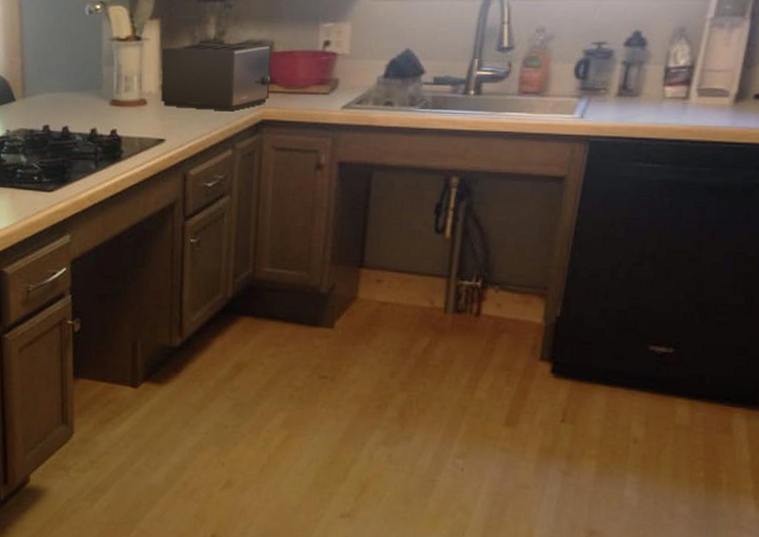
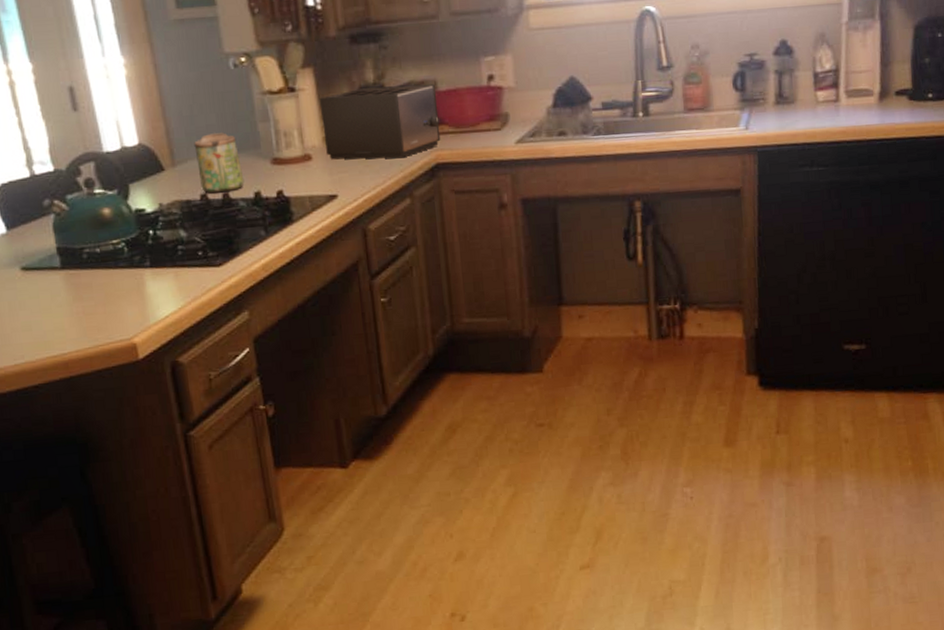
canister: none [44,72,84,126] -> present [194,132,245,194]

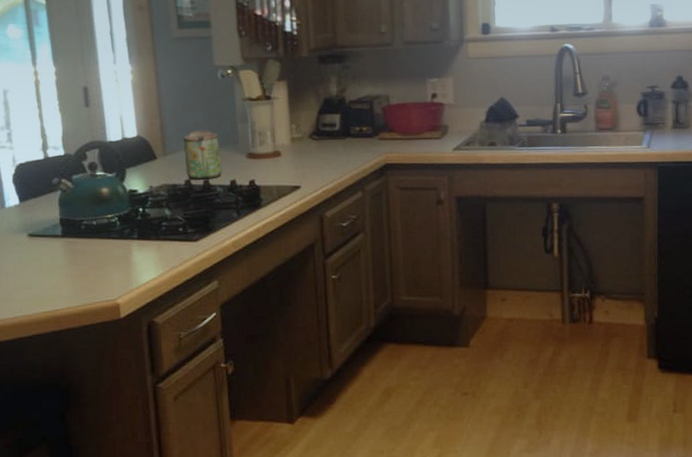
toaster: present [319,84,441,160] -> none [290,98,390,158]

